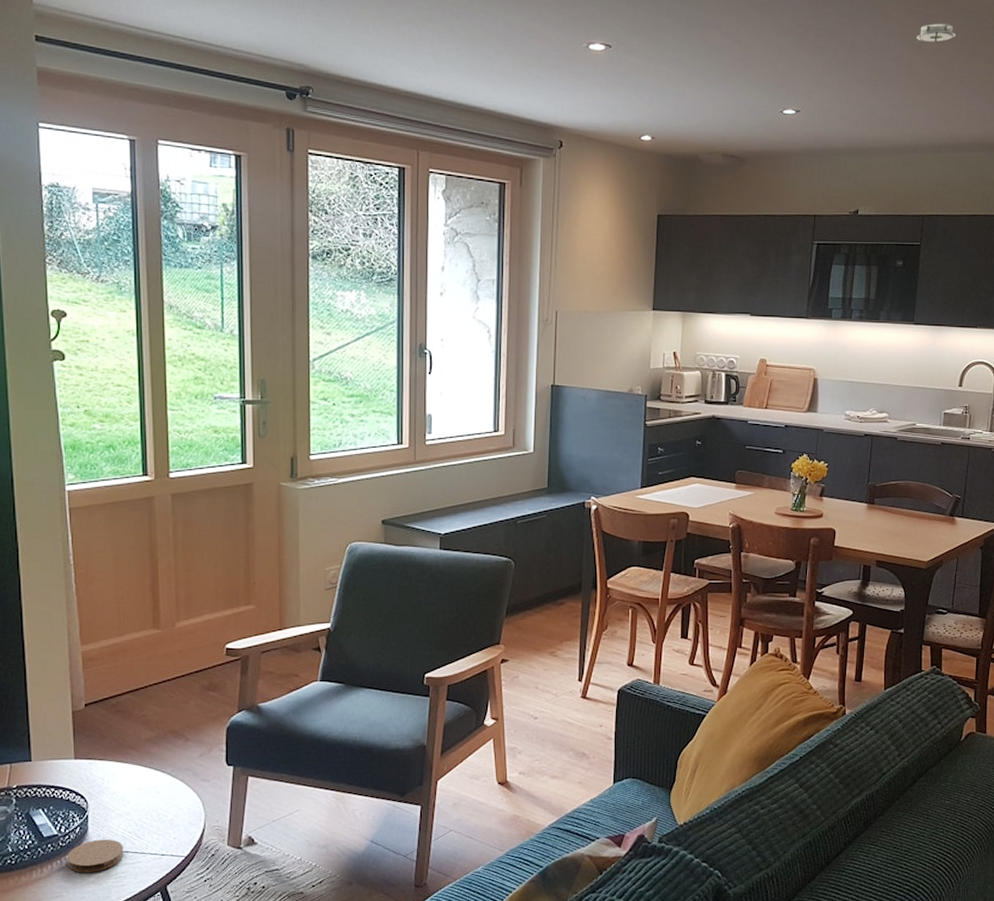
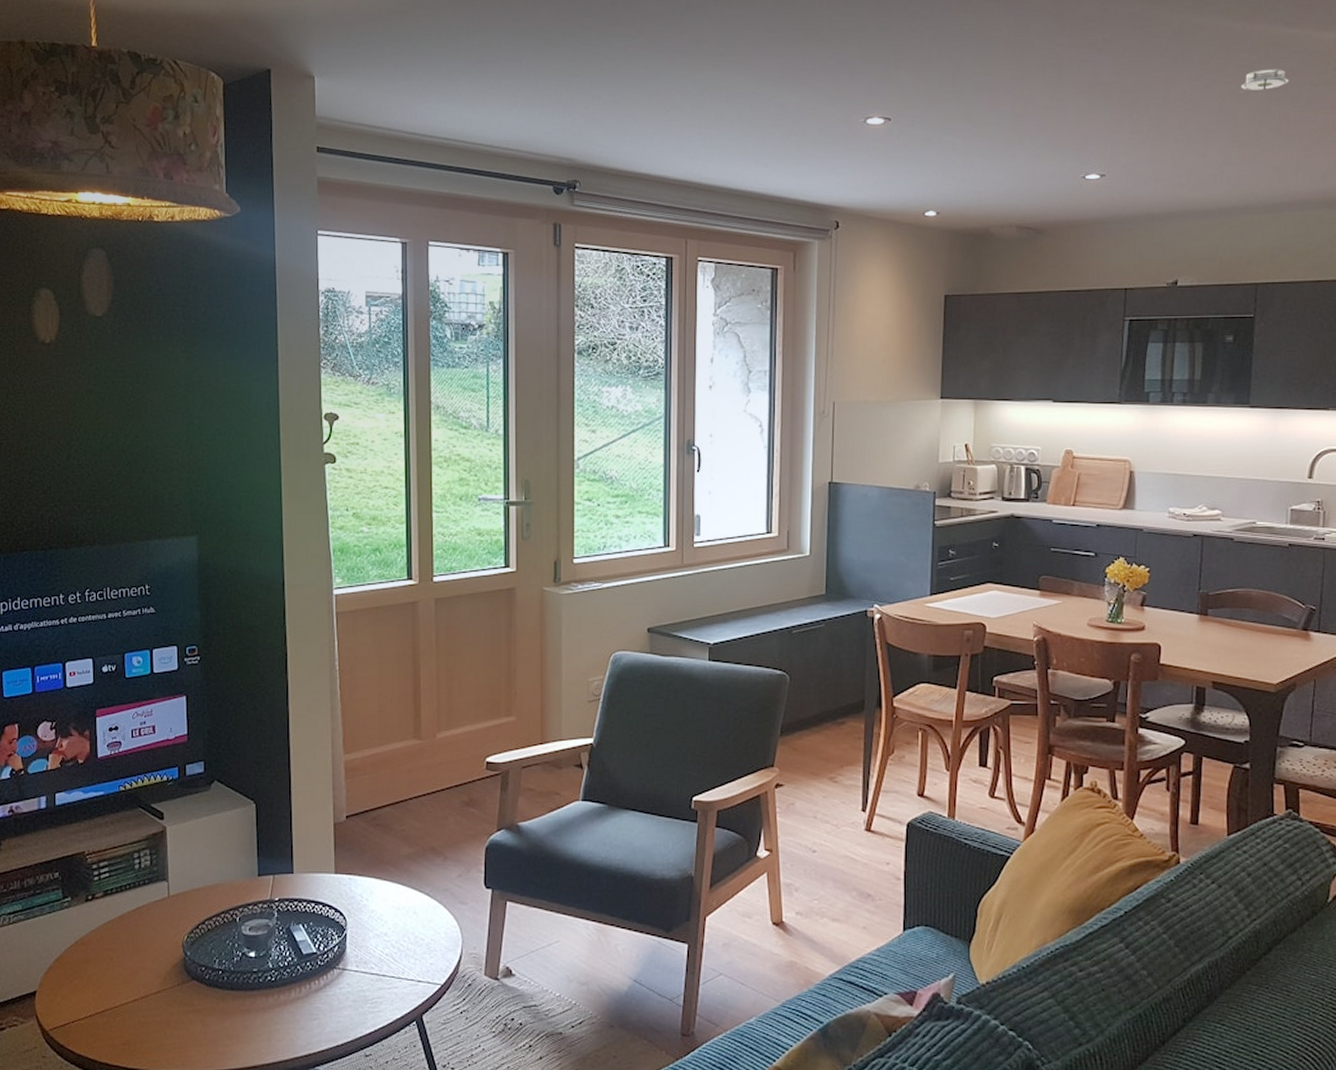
coaster: present [66,839,124,873] -> none [324,960,380,995]

